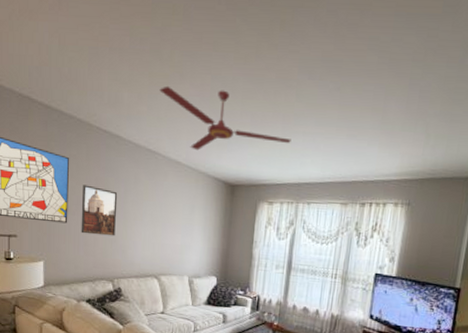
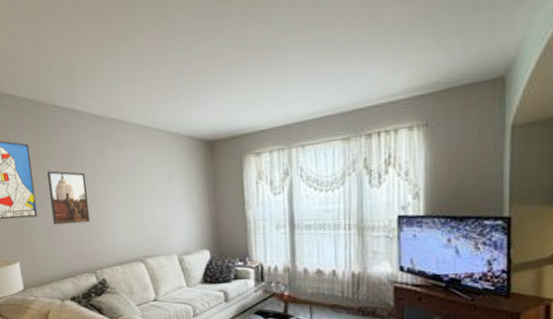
ceiling fan: present [159,85,291,151] -> none [112,34,271,110]

